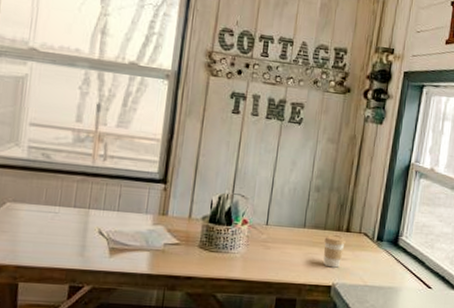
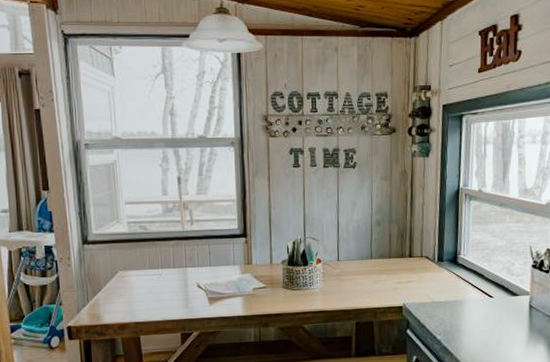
coffee cup: present [323,235,346,268] -> none [391,261,410,290]

